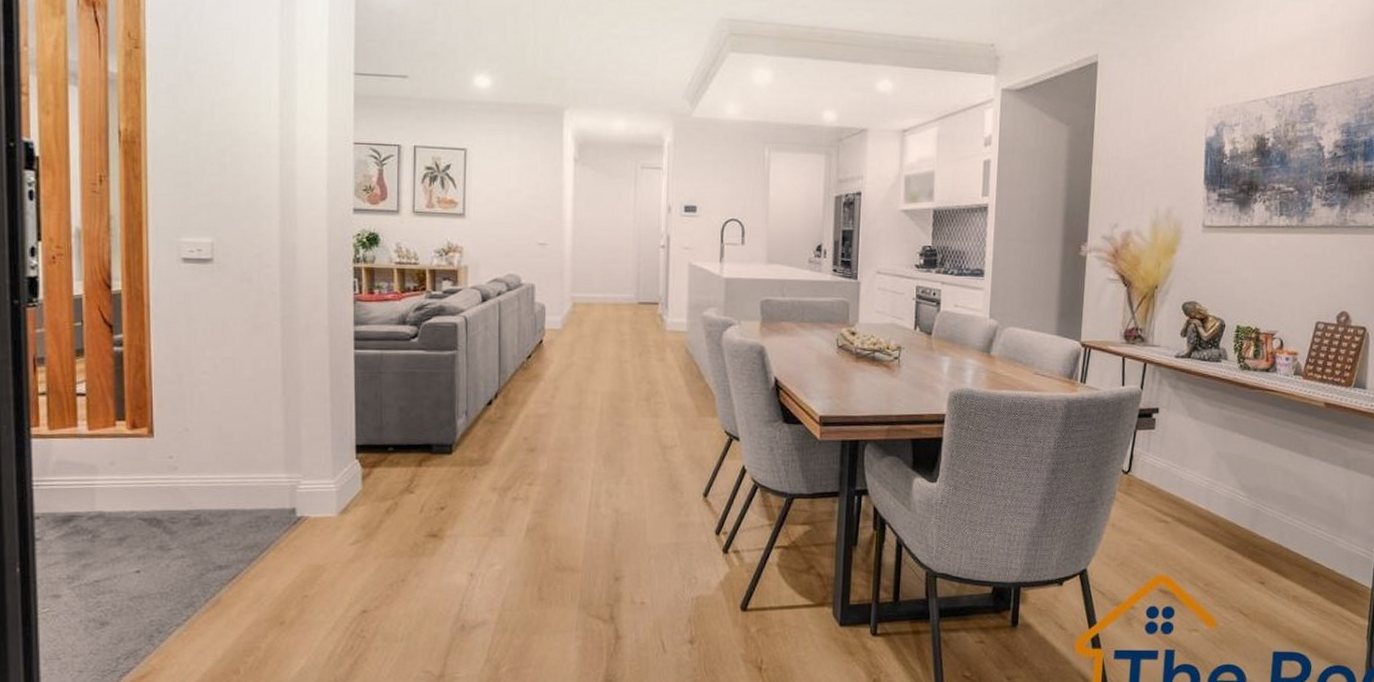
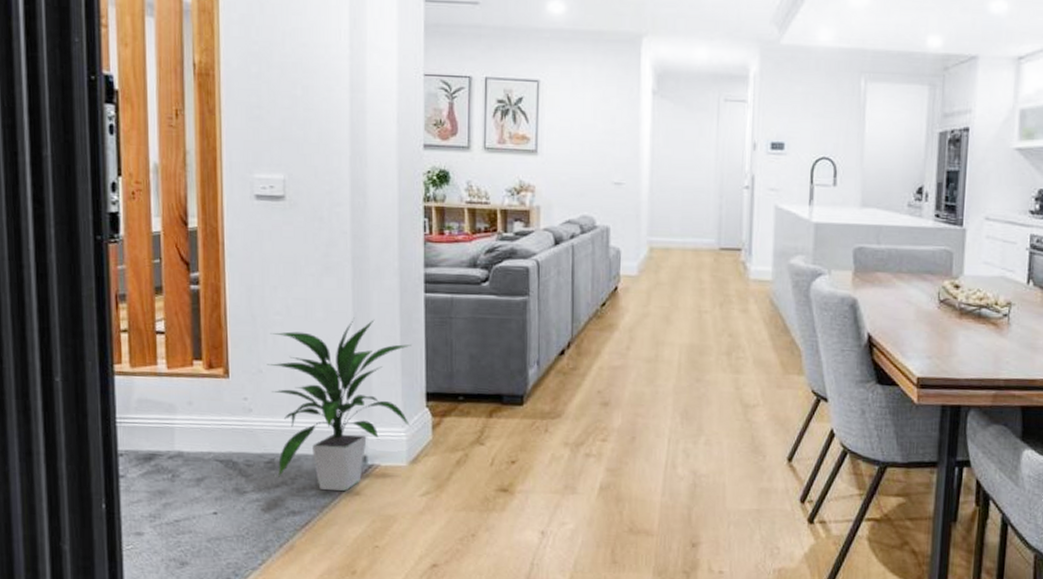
indoor plant: none [193,374,341,544] -> present [267,317,411,492]

